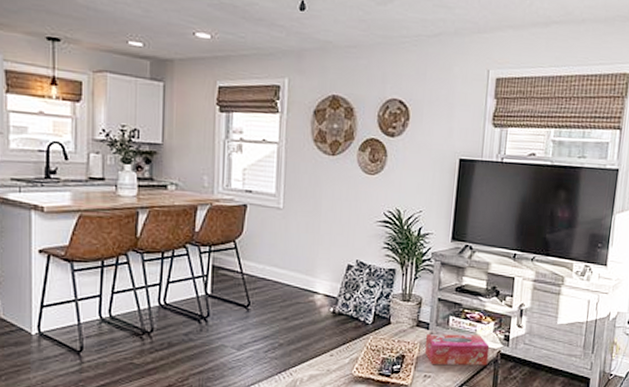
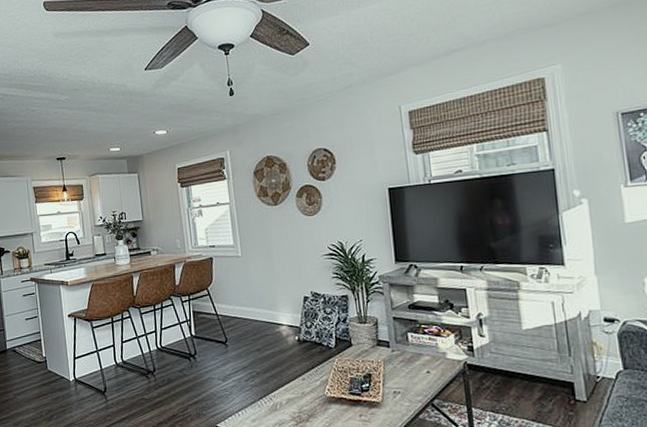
tissue box: present [425,333,490,366] -> none [387,348,456,381]

